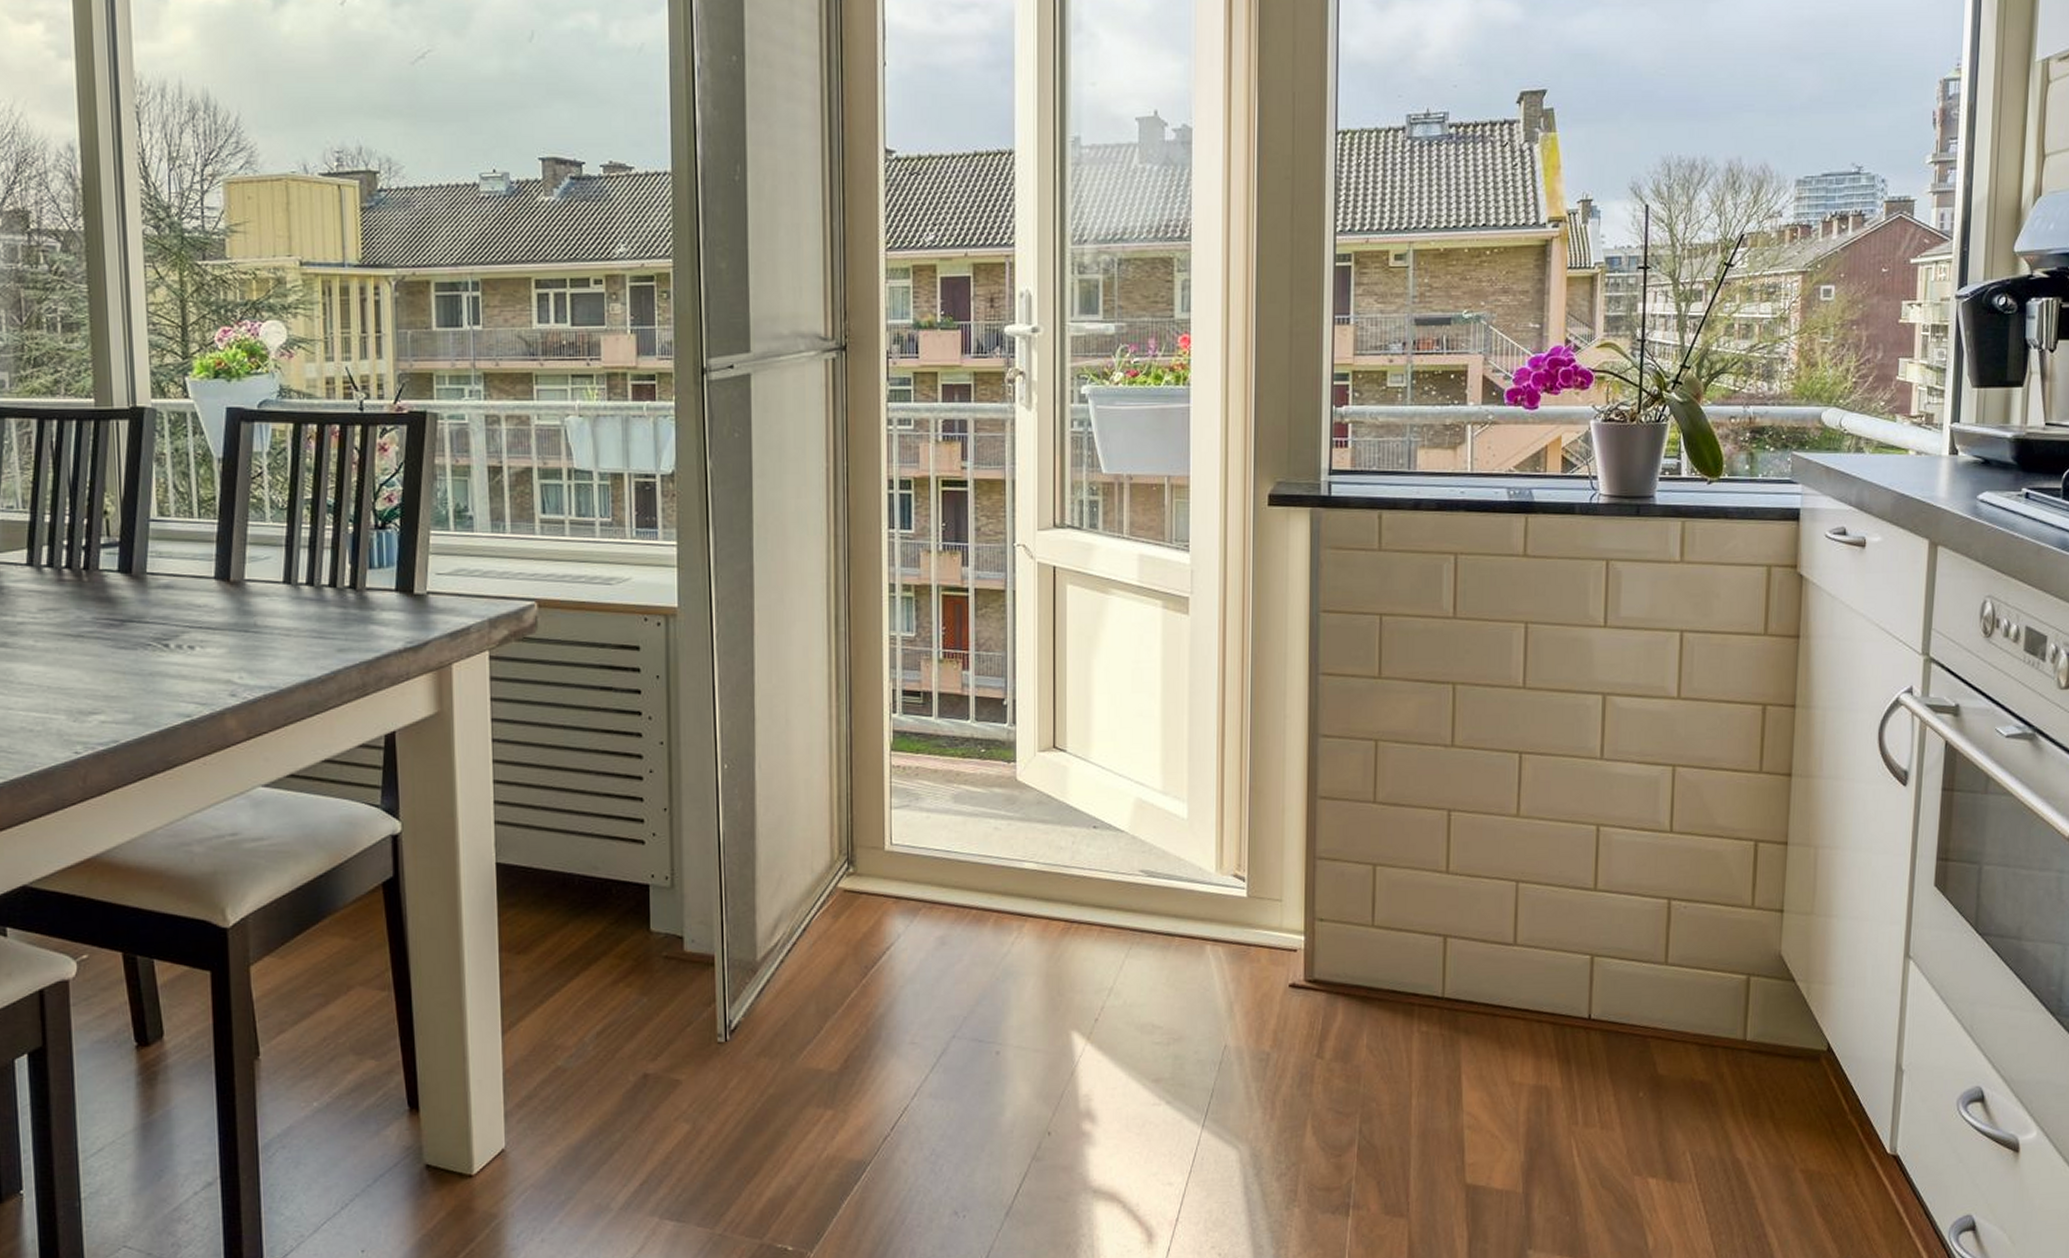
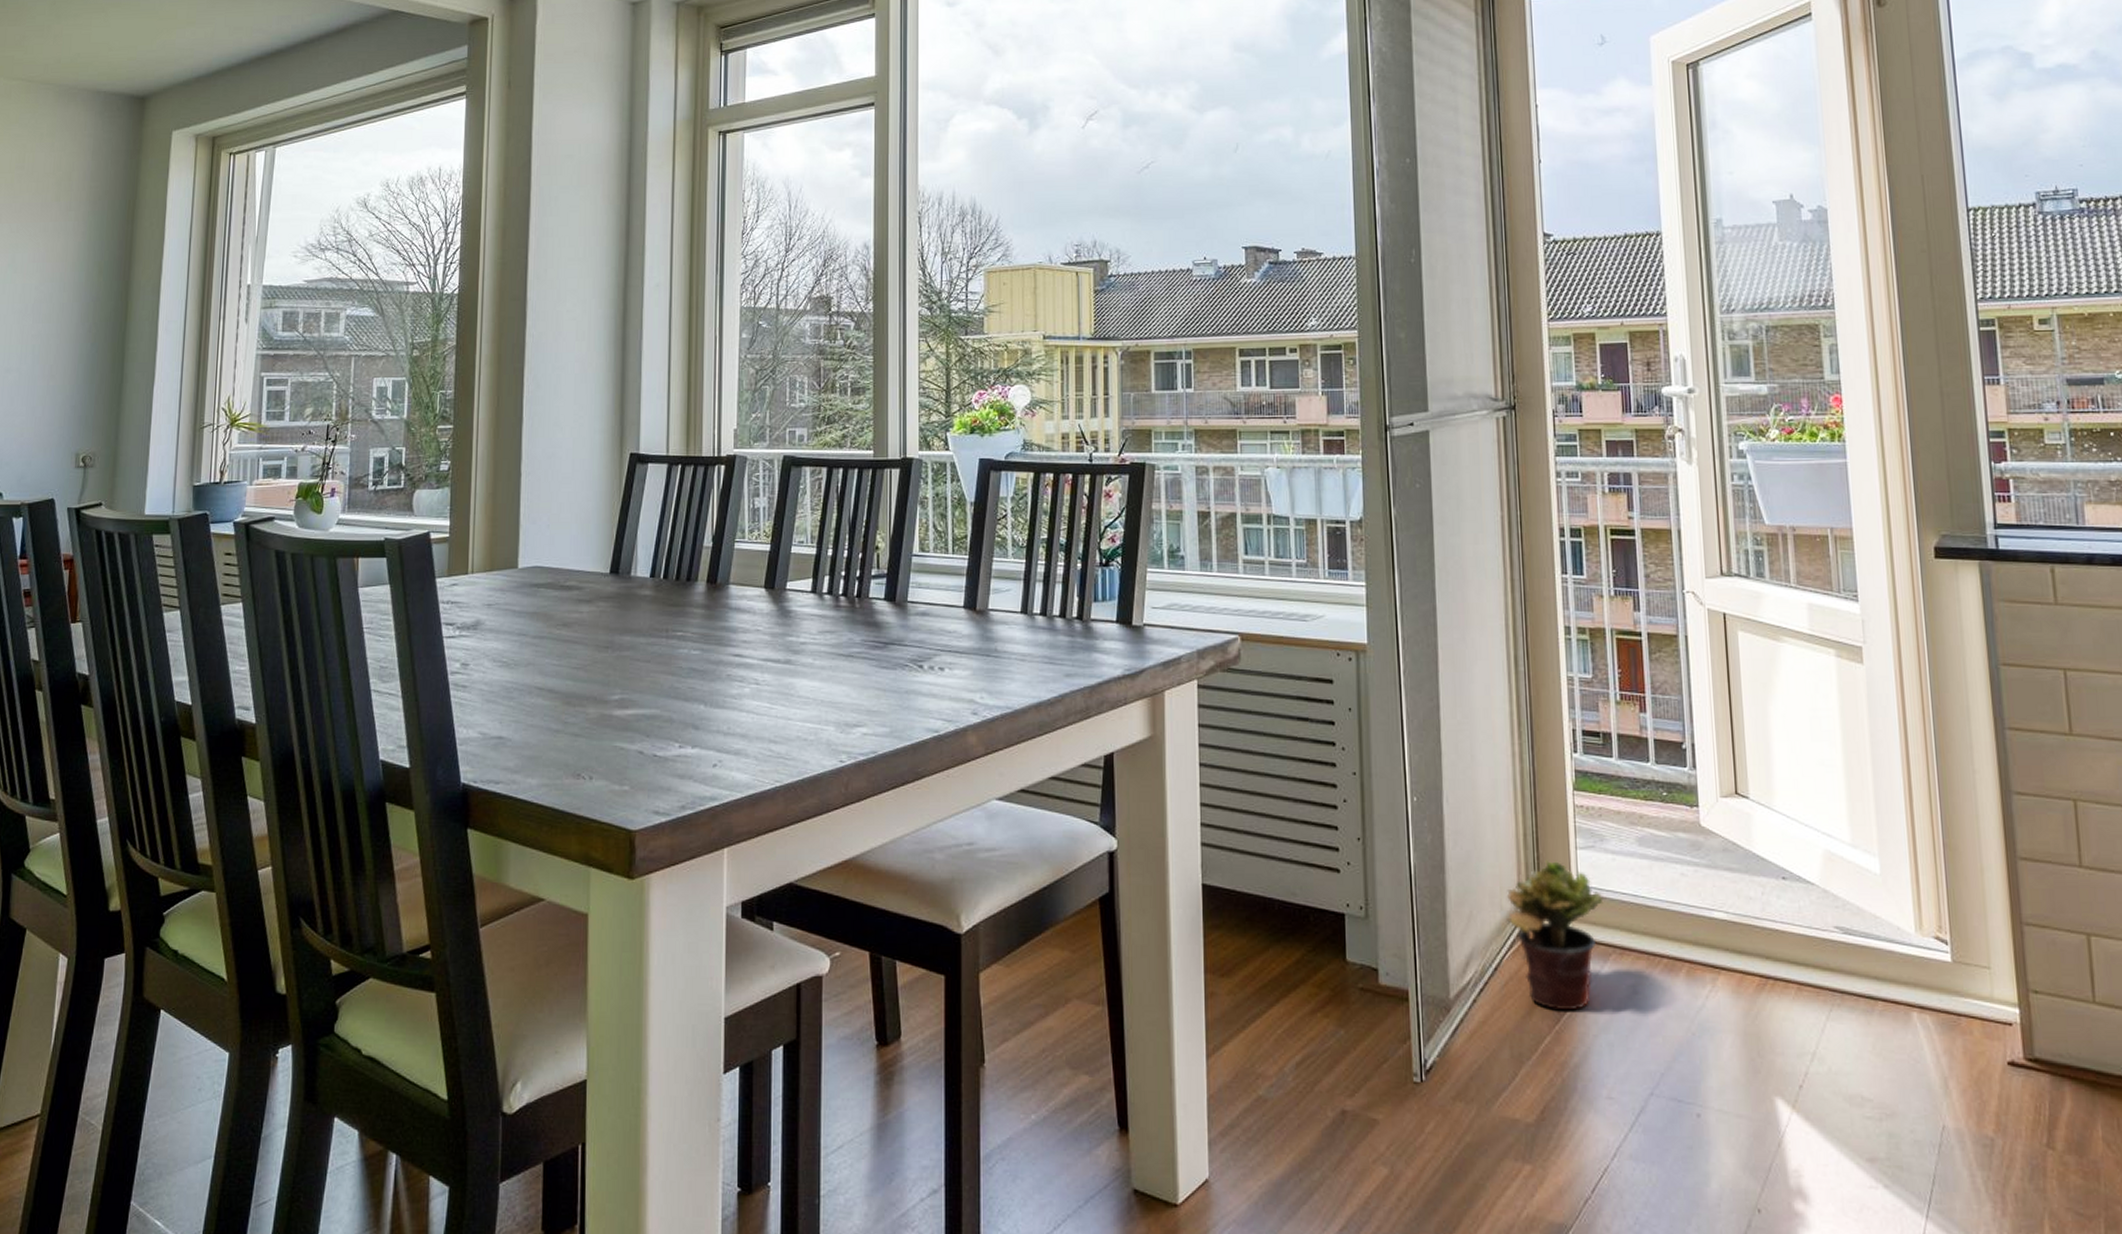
potted plant: none [817,821,916,964] -> present [1507,861,1604,1010]

